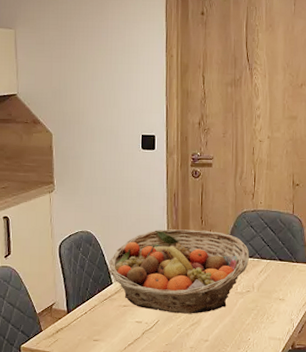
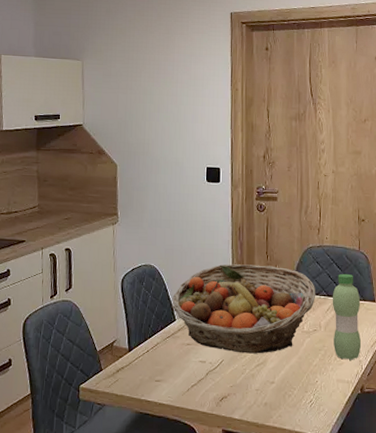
water bottle: none [265,236,294,319] -> present [332,273,362,360]

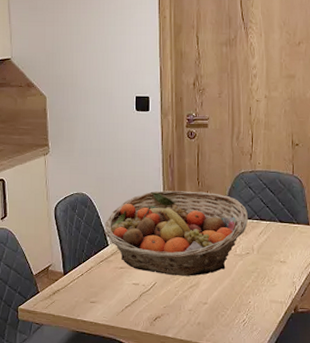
water bottle: present [332,273,362,360] -> none [265,197,295,282]

